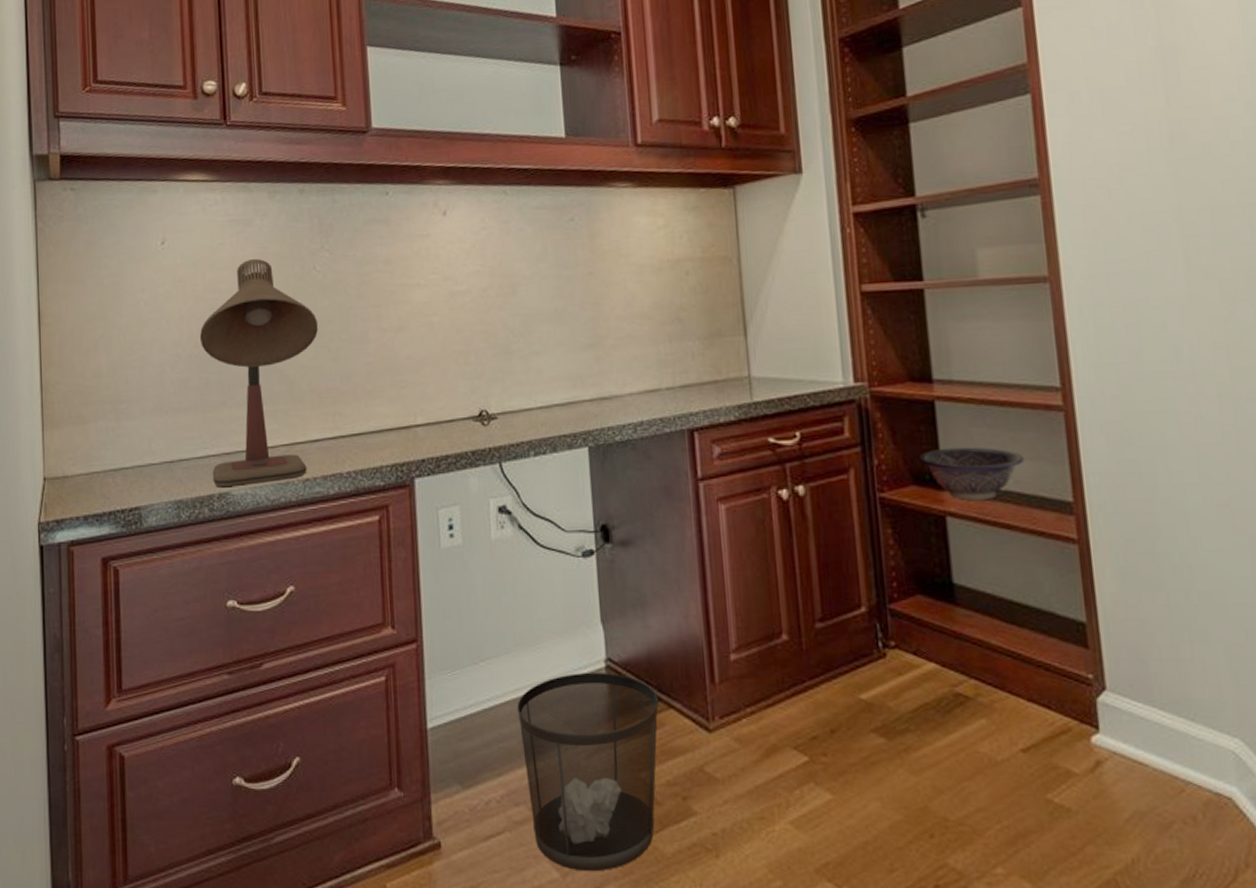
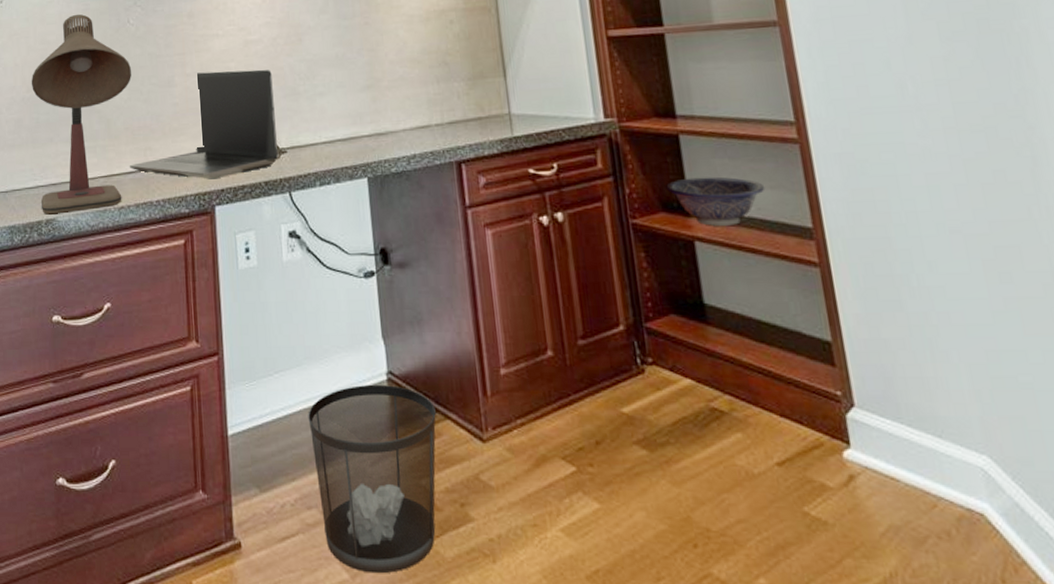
laptop computer: none [315,324,487,449] -> present [129,69,278,180]

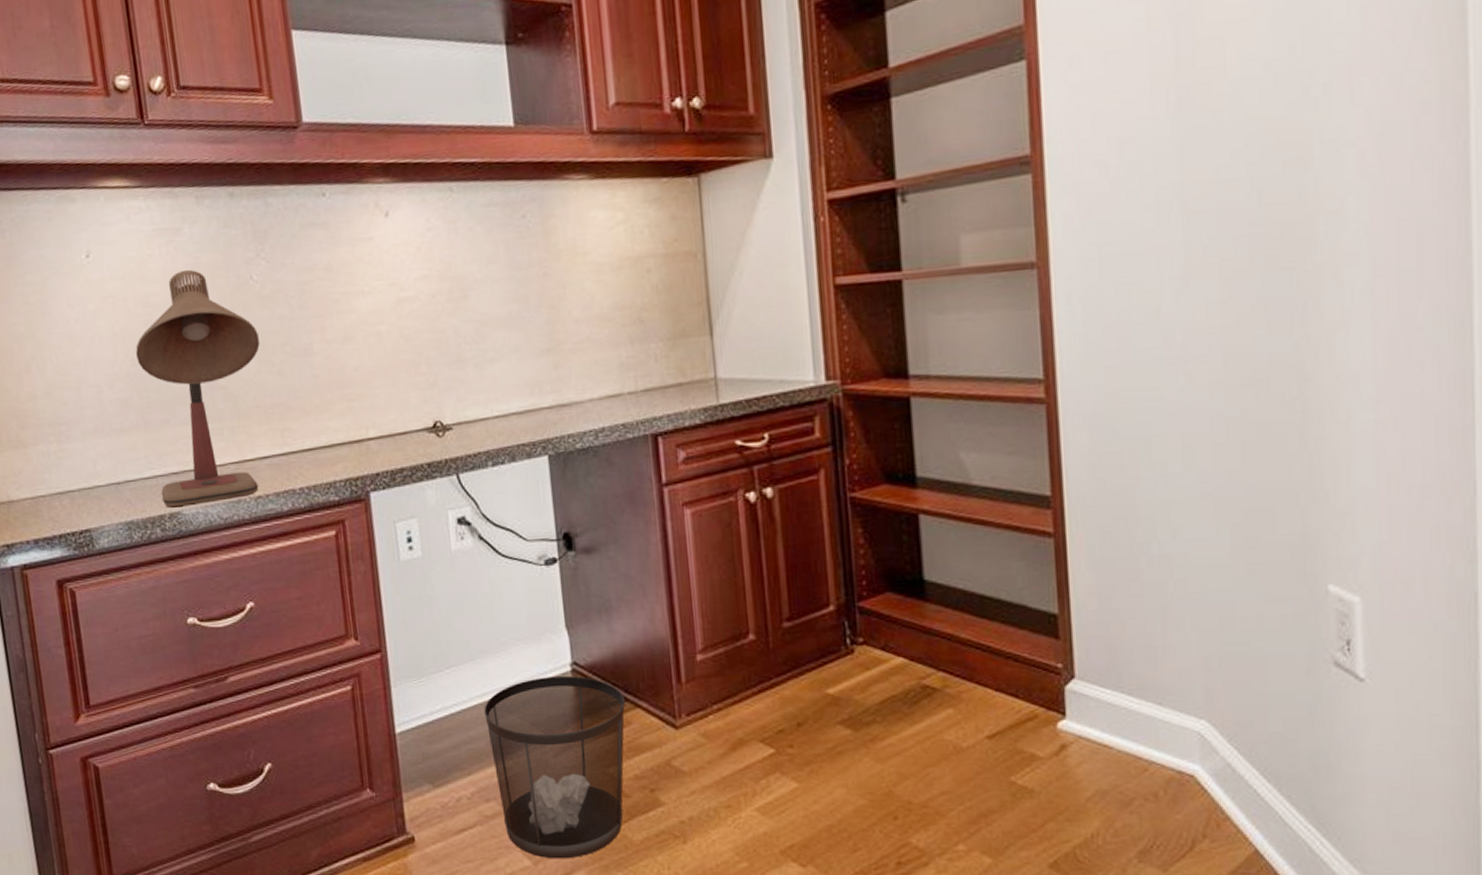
laptop computer: present [129,69,278,180] -> none [264,333,442,463]
decorative bowl: present [665,176,765,226] -> none [890,443,1003,497]

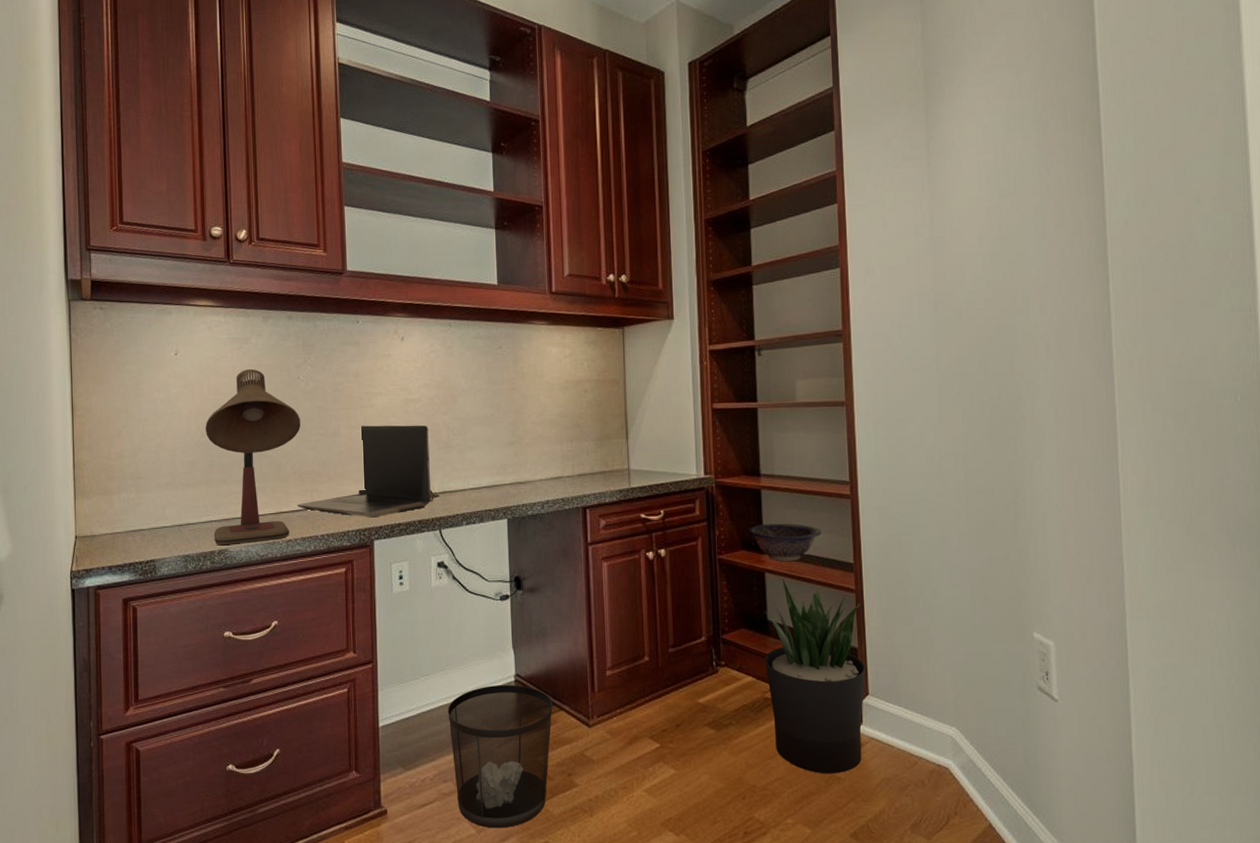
laptop computer: none [264,333,442,463] -> present [296,425,431,518]
decorative bowl: none [890,443,1003,497] -> present [746,523,822,561]
planter: none [918,521,1071,786] -> present [764,578,866,774]

